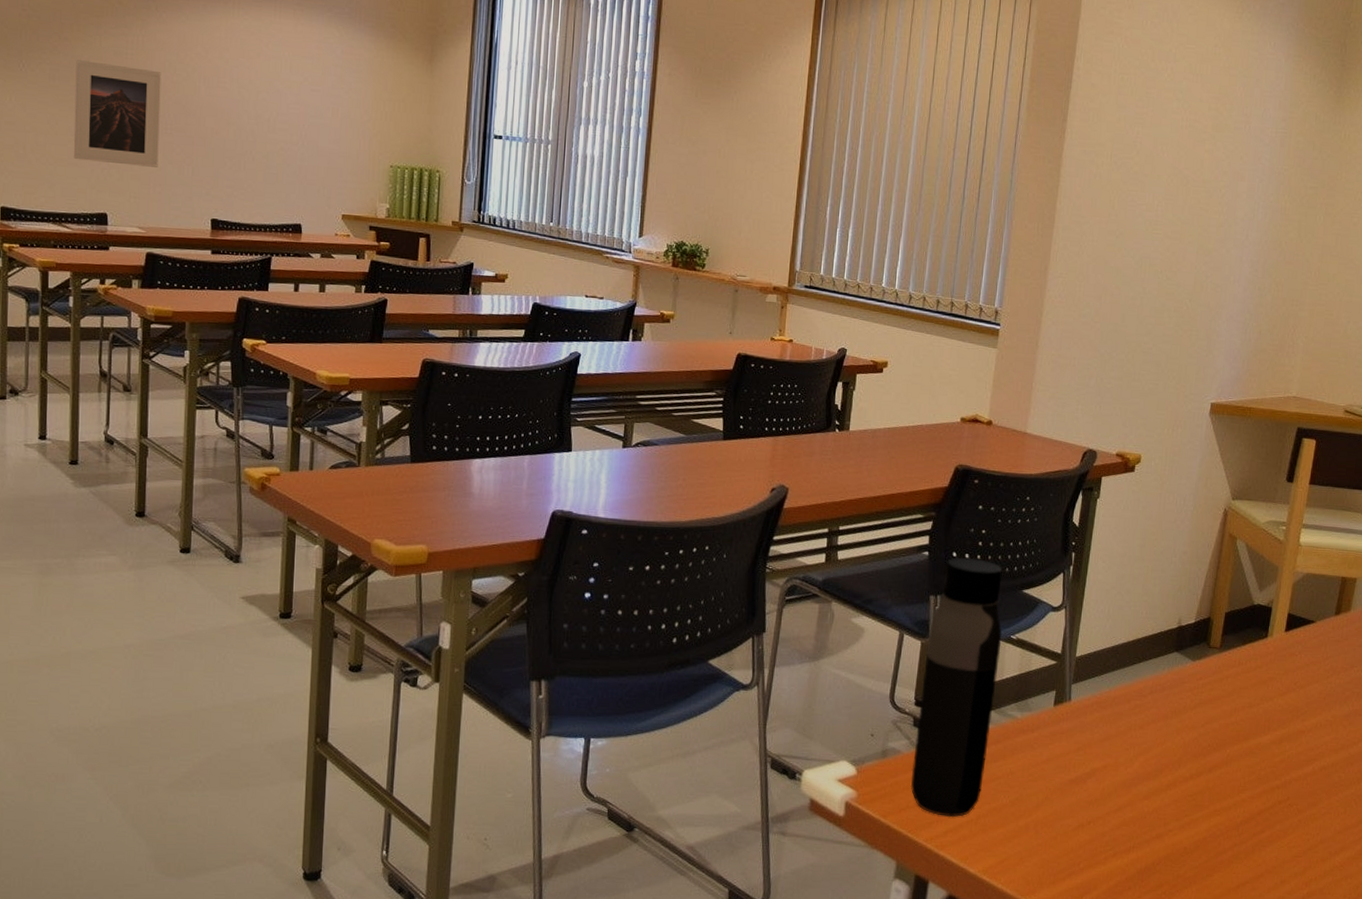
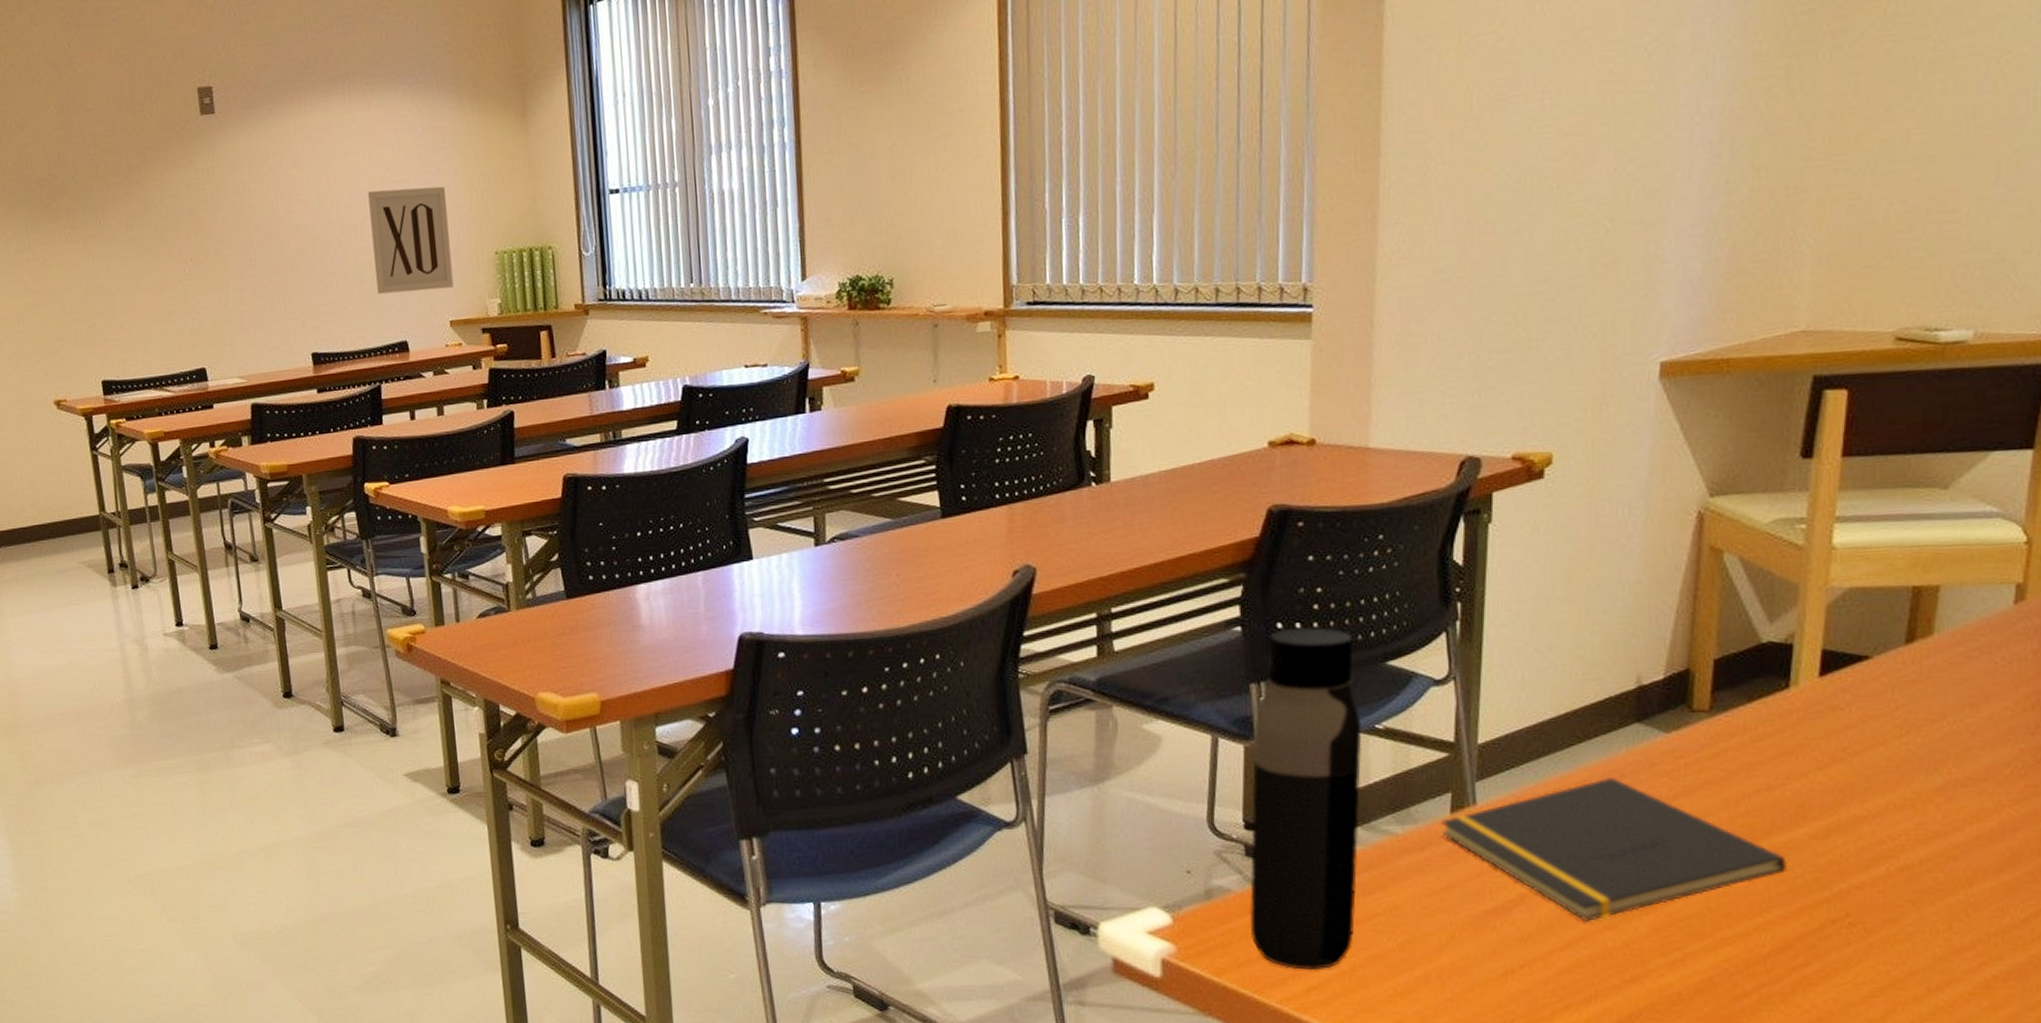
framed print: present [73,60,162,167] -> none [150,197,249,315]
wall art: none [281,93,355,187] -> present [368,186,454,295]
notepad: none [1047,689,1257,792] -> present [1441,777,1789,922]

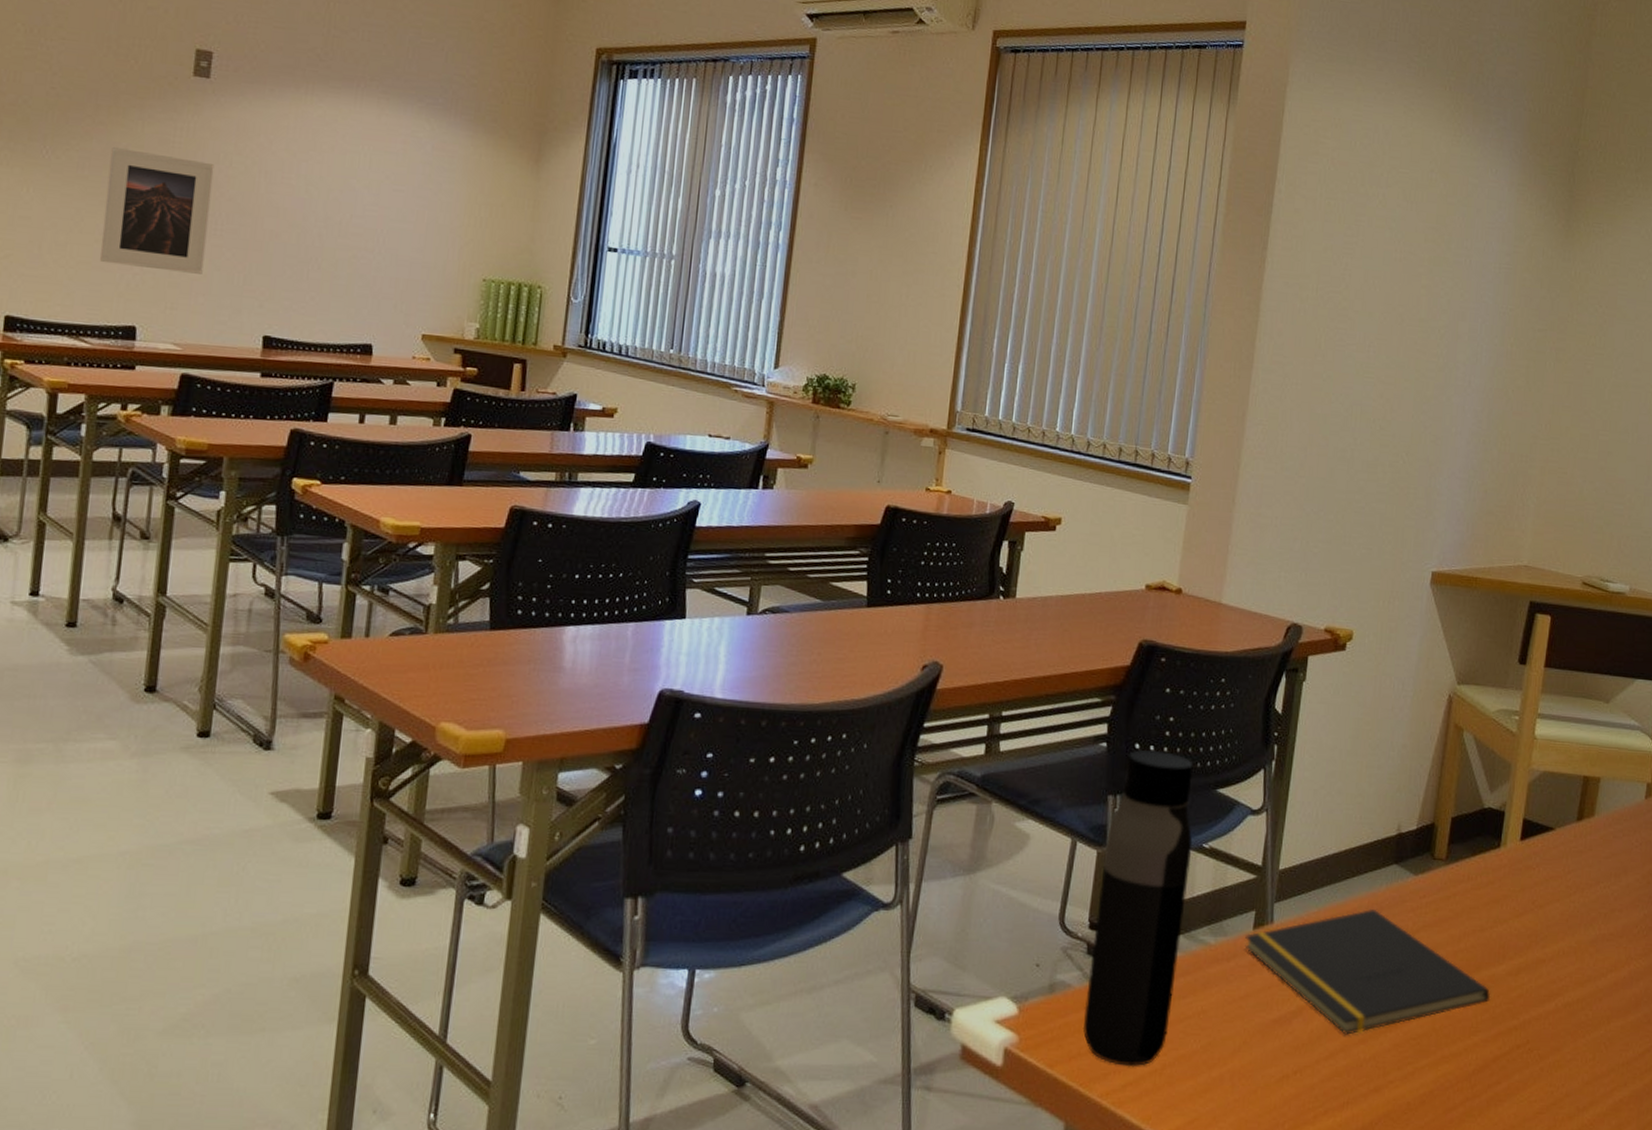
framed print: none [150,197,249,315] -> present [100,147,215,274]
wall art: present [368,186,454,295] -> none [351,192,444,303]

